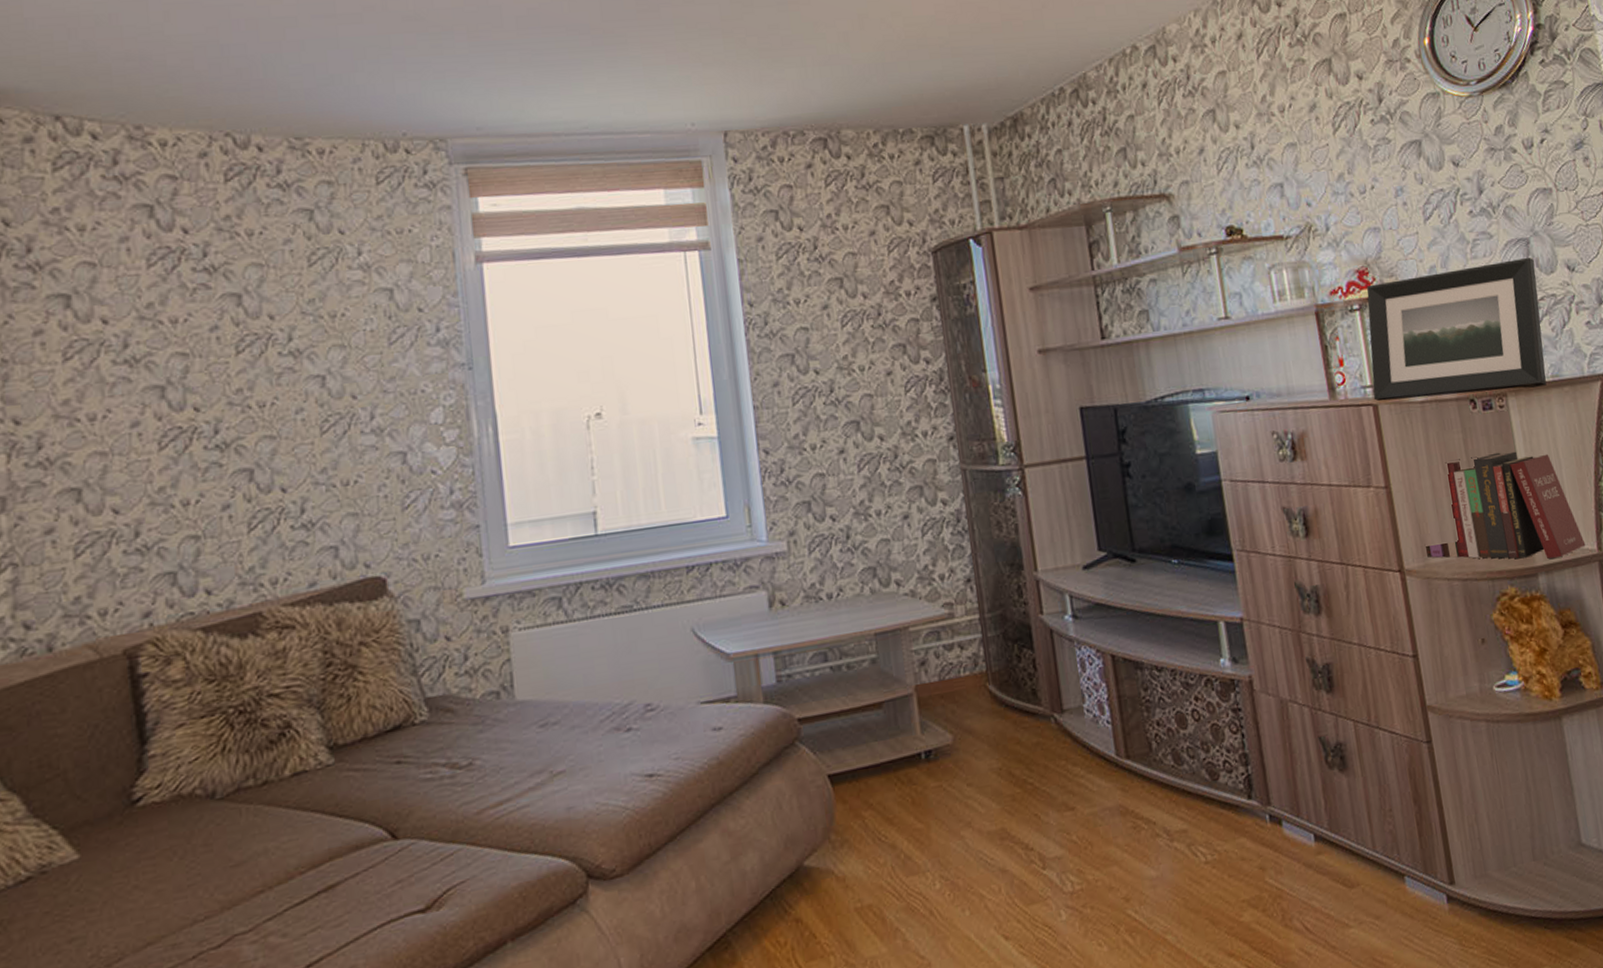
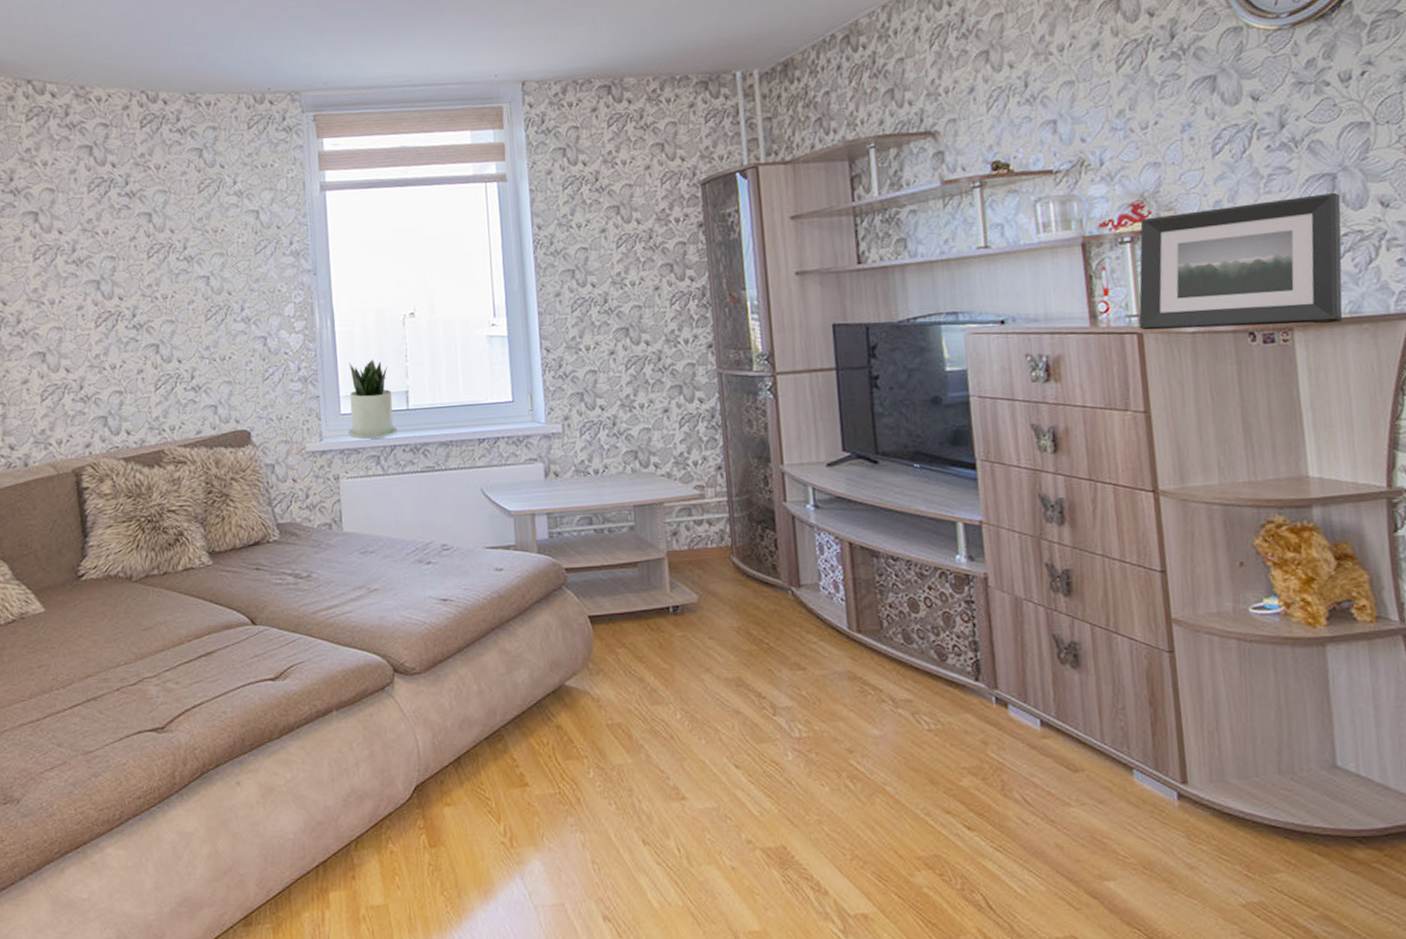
planter: none [517,474,584,578] -> present [347,359,398,440]
books: present [1424,451,1586,559] -> none [1183,385,1373,492]

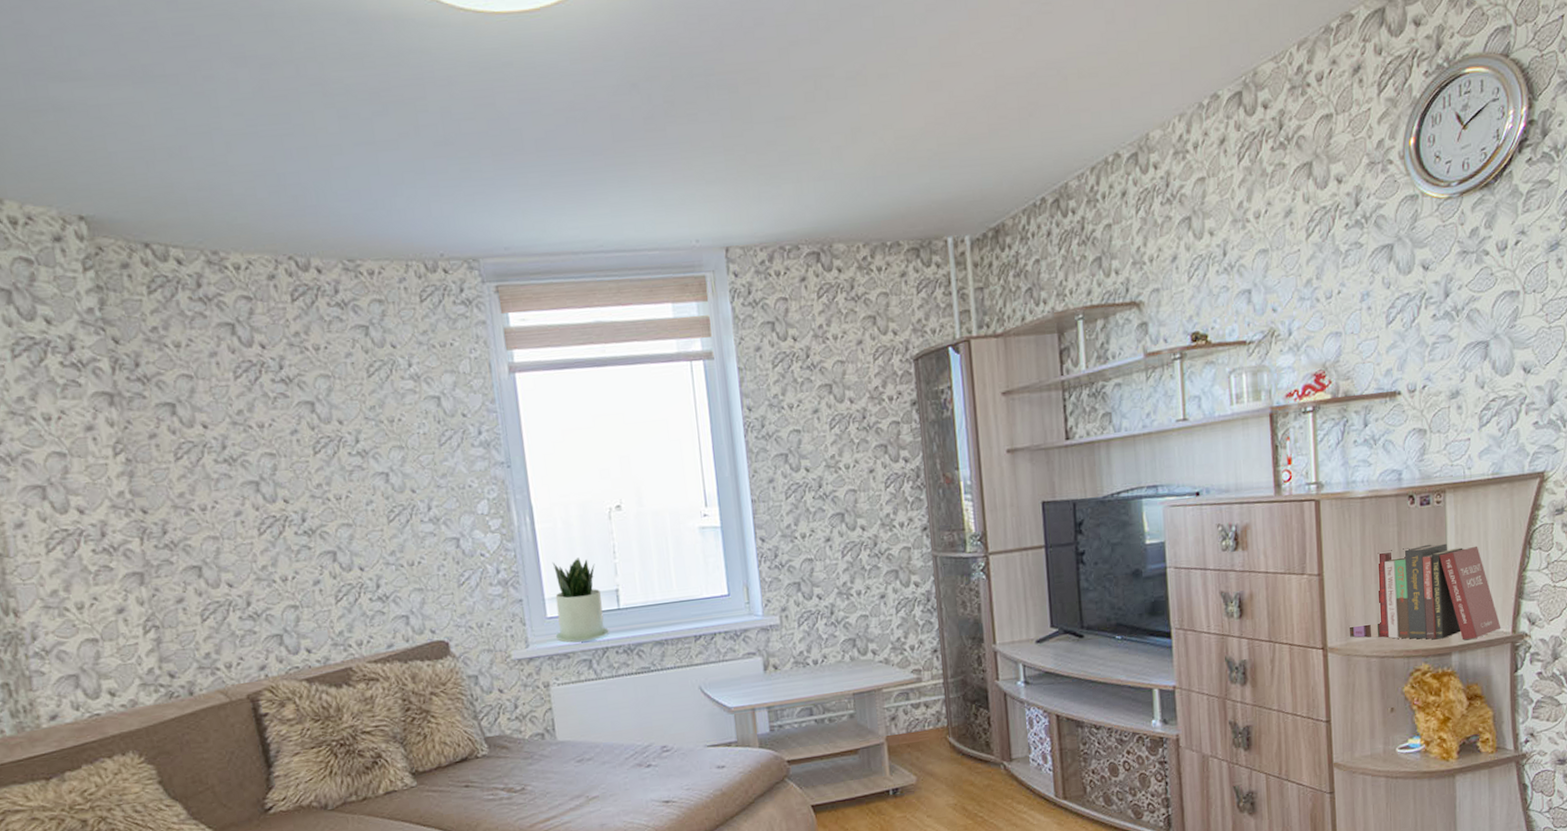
picture frame: present [1139,192,1343,331] -> none [1316,359,1491,497]
books: none [1183,385,1373,492] -> present [1348,543,1501,640]

